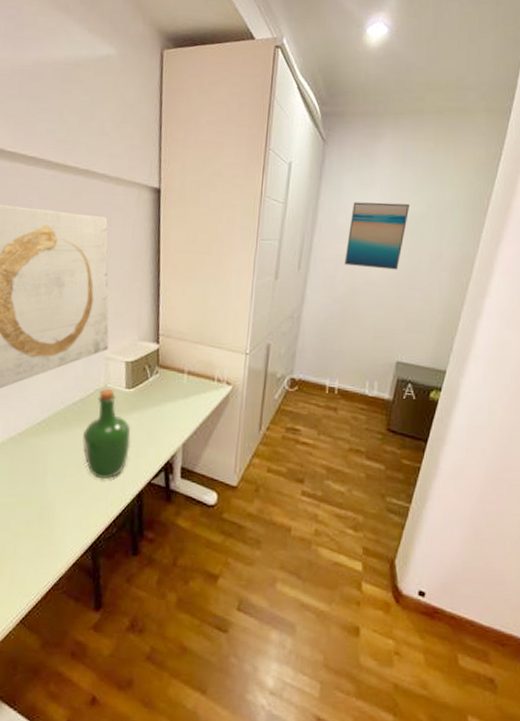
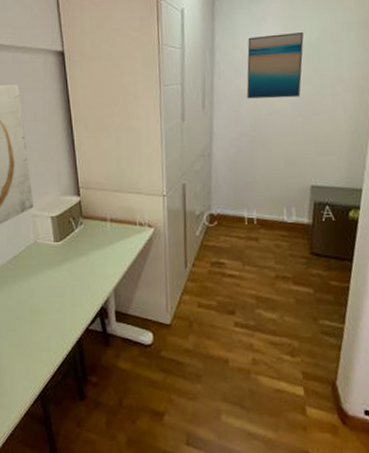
wine bottle: present [82,389,131,480] -> none [20,244,66,331]

